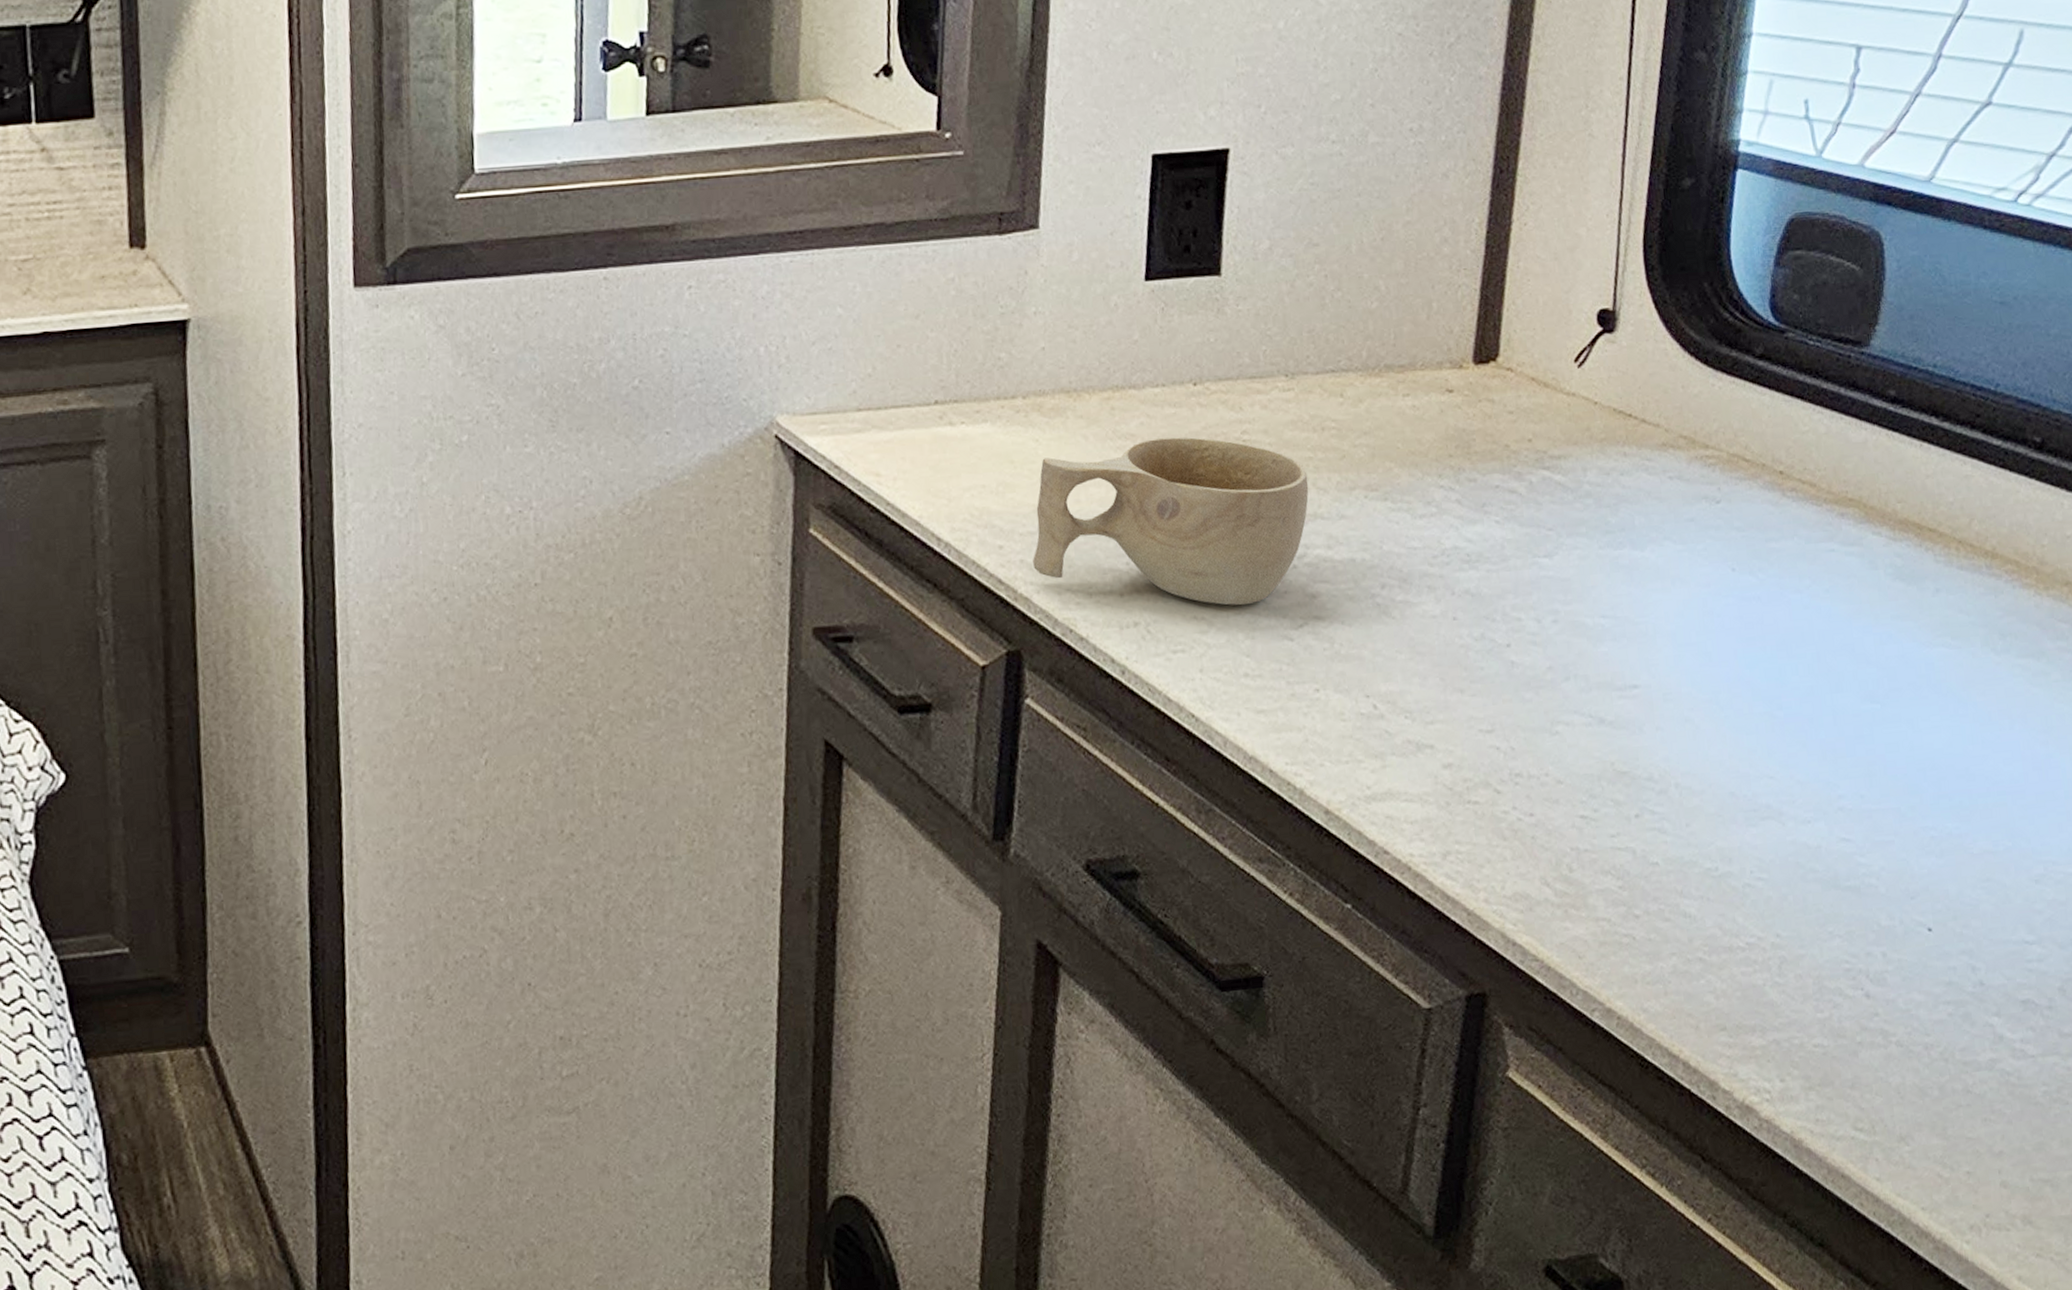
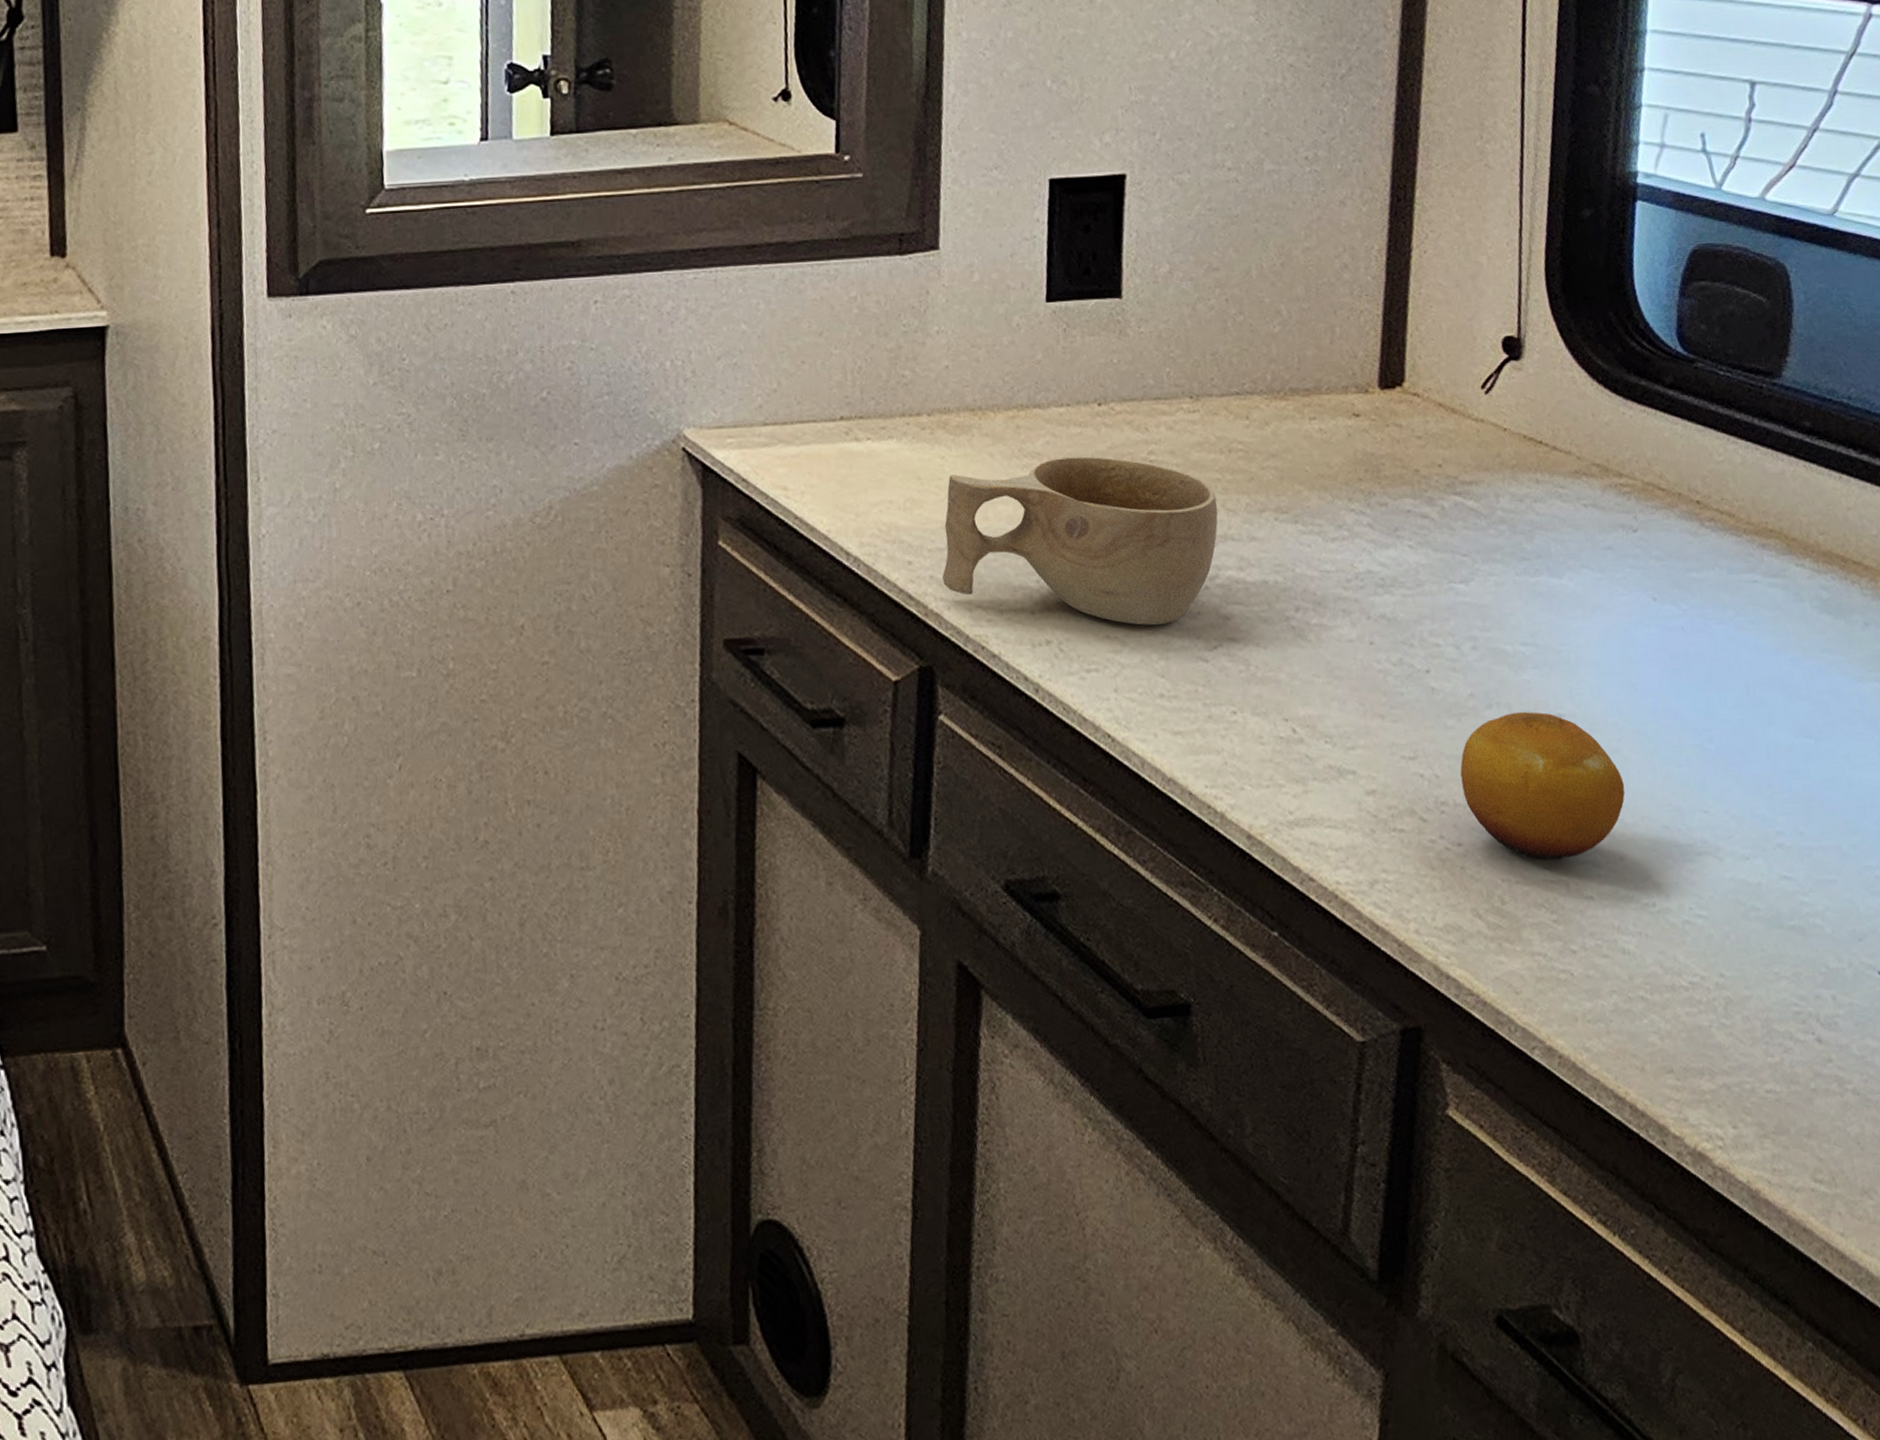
fruit: none [1535,683,1695,828] -> present [1460,712,1625,860]

